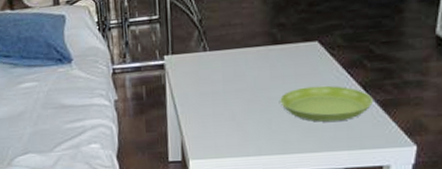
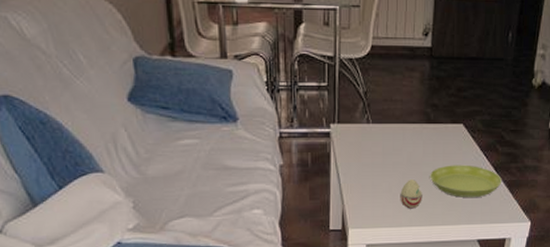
decorative egg: none [245,106,272,137] -> present [400,180,422,209]

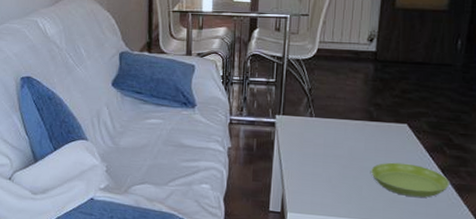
decorative egg: present [400,180,422,209] -> none [339,172,363,201]

